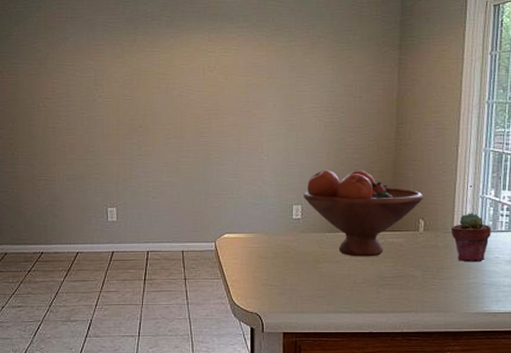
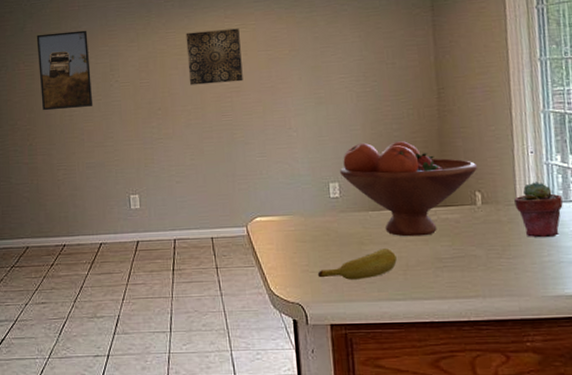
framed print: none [22,42,77,121] -> present [36,30,94,111]
wall art: none [170,52,222,105] -> present [186,28,243,85]
banana: none [275,267,346,294] -> present [317,248,397,280]

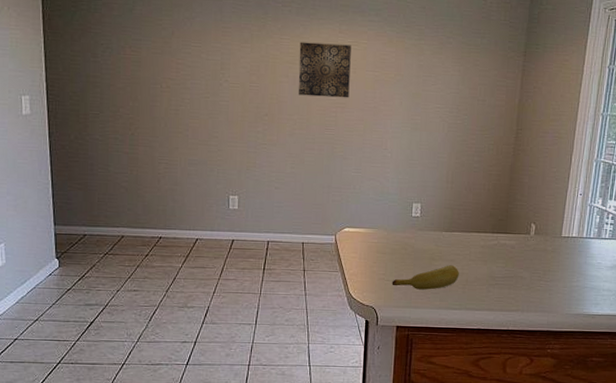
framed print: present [36,30,94,111] -> none [146,19,201,103]
fruit bowl: present [340,141,478,237] -> none [424,170,537,257]
potted succulent: present [514,181,563,238] -> none [560,219,596,267]

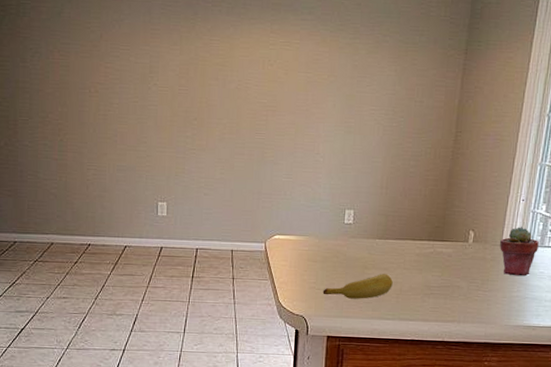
wall art: present [298,42,351,98] -> none [227,43,283,101]
potted succulent: none [560,219,596,267] -> present [500,227,539,276]

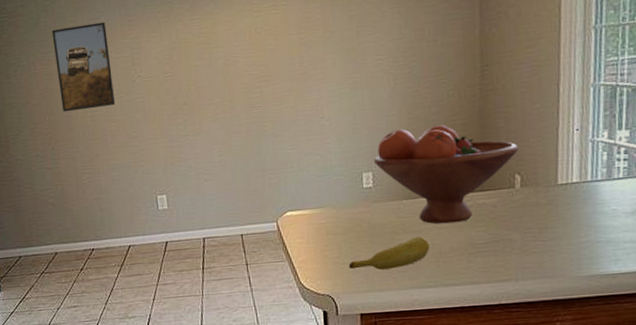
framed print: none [74,22,129,108] -> present [52,21,116,113]
fruit bowl: none [357,175,476,266] -> present [374,125,519,224]
potted succulent: present [500,227,539,276] -> none [555,160,606,218]

